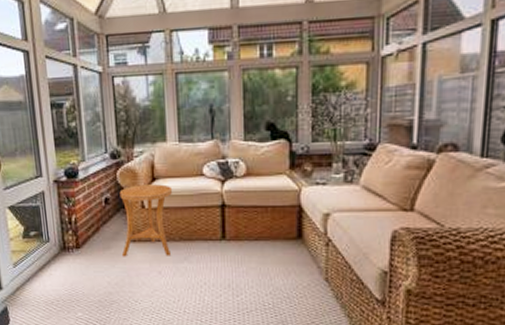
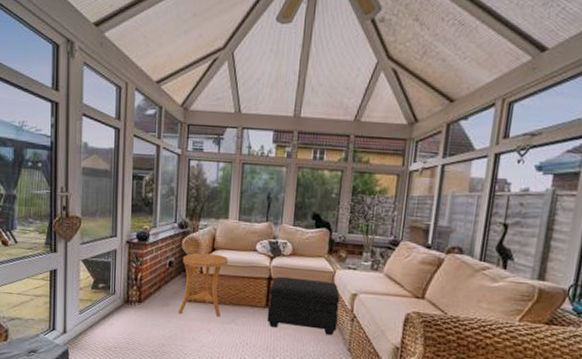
ottoman: none [224,201,309,265] -> present [267,276,340,336]

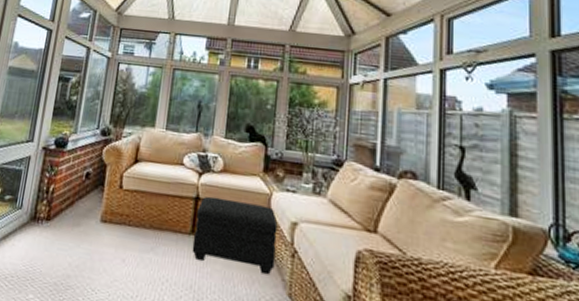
side table: present [178,253,229,317] -> none [90,164,153,244]

